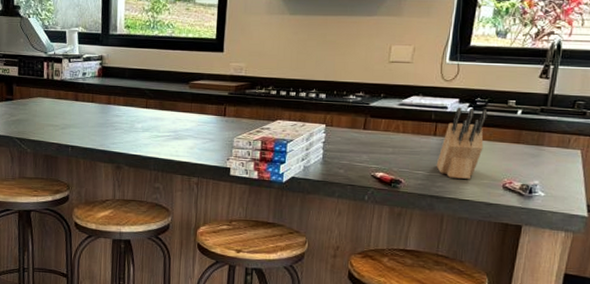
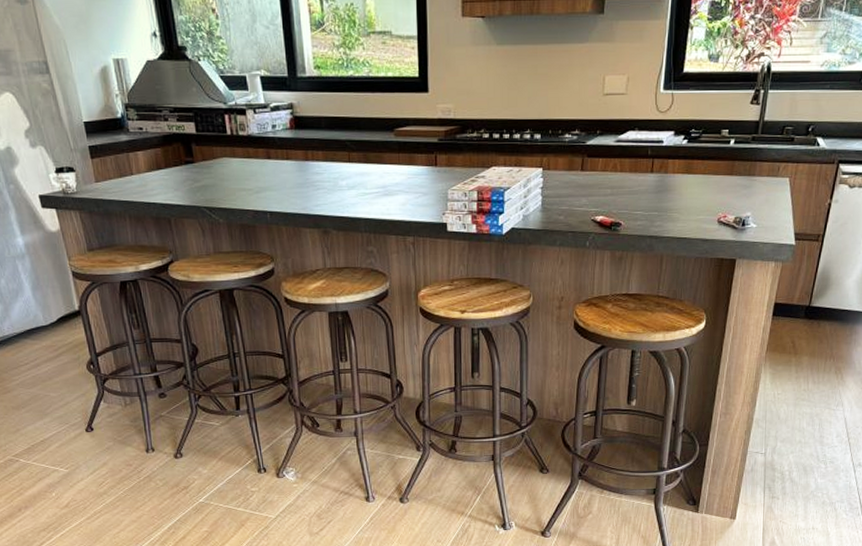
knife block: present [436,107,488,179] -> none [654,140,702,216]

